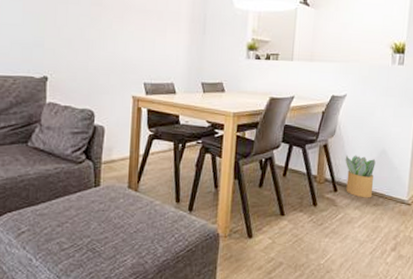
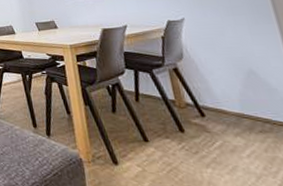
potted plant: present [345,155,376,198] -> none [203,77,254,124]

